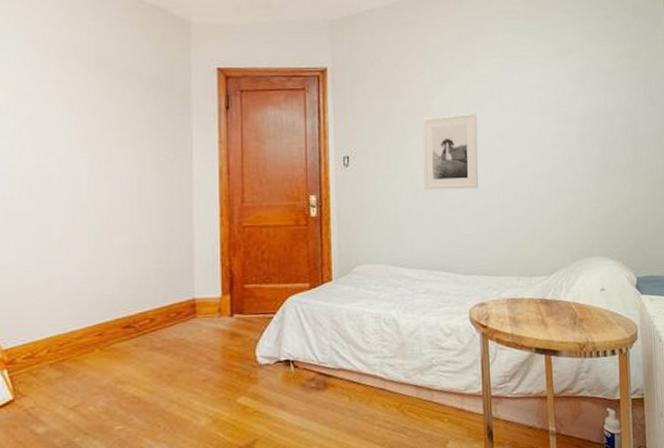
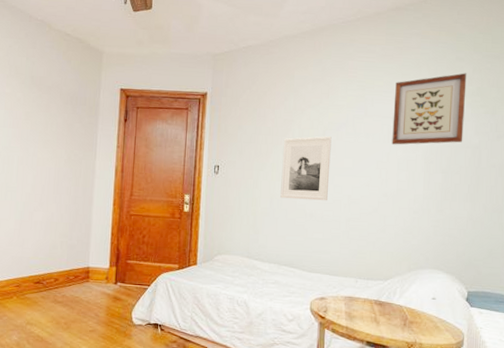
wall art: none [541,32,618,118] -> present [392,73,467,145]

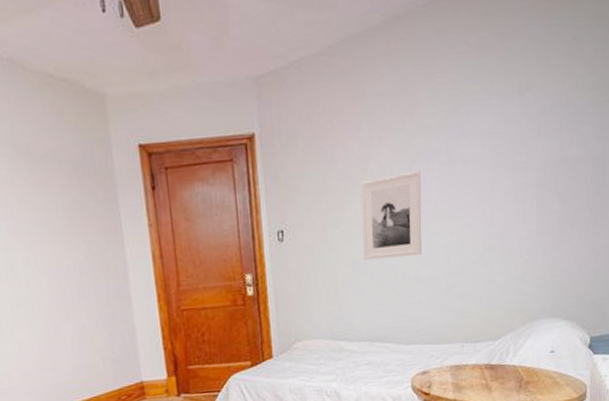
wall art: present [392,73,467,145] -> none [496,57,587,170]

